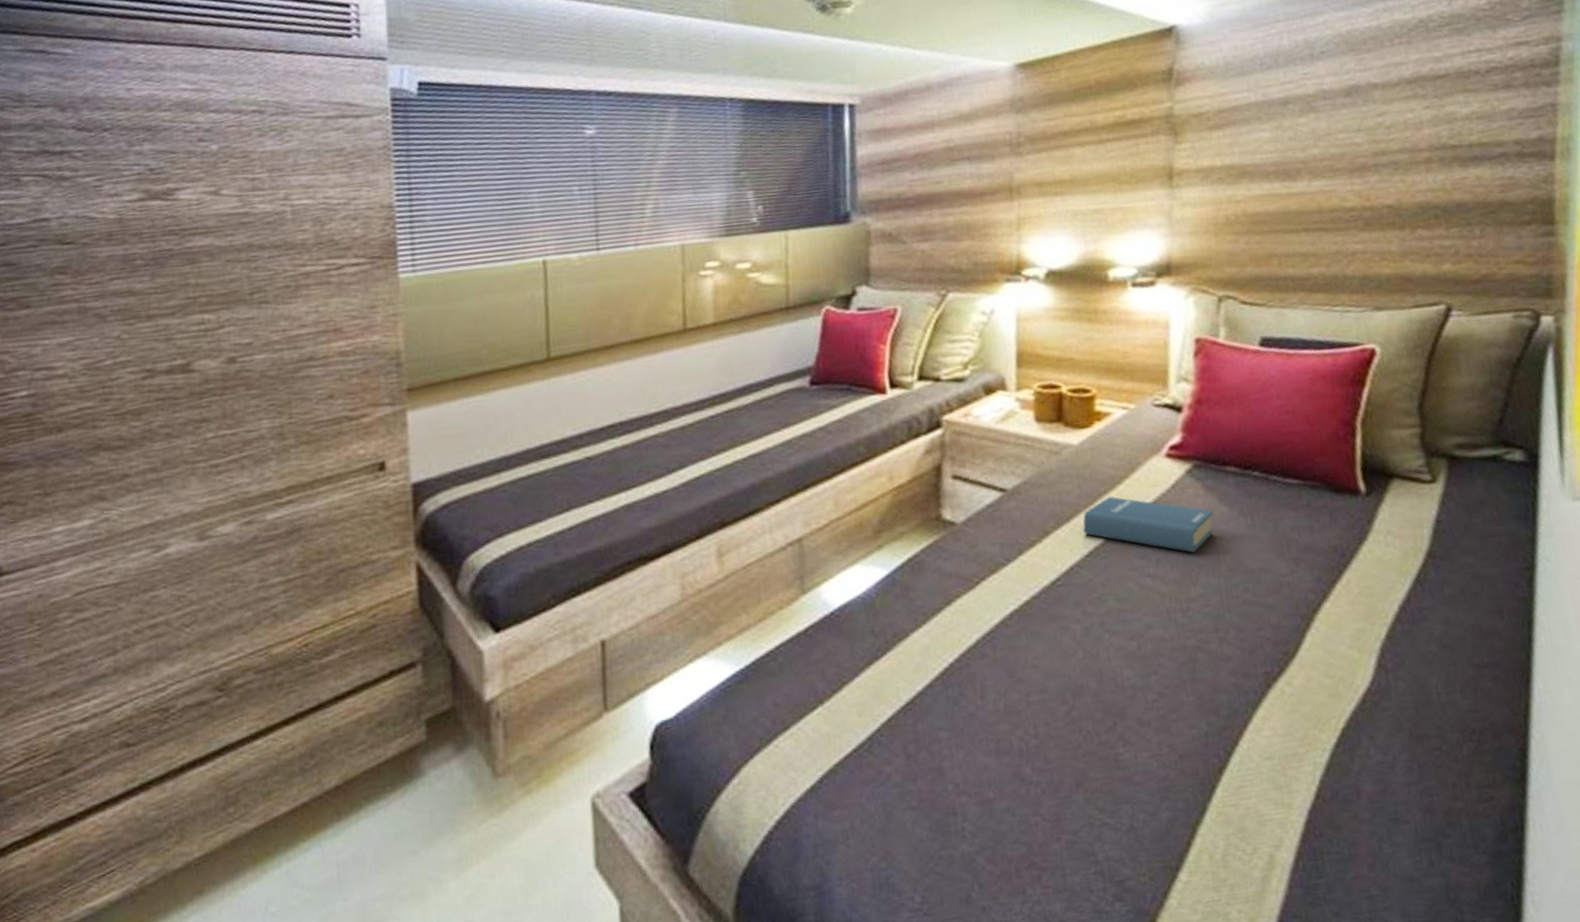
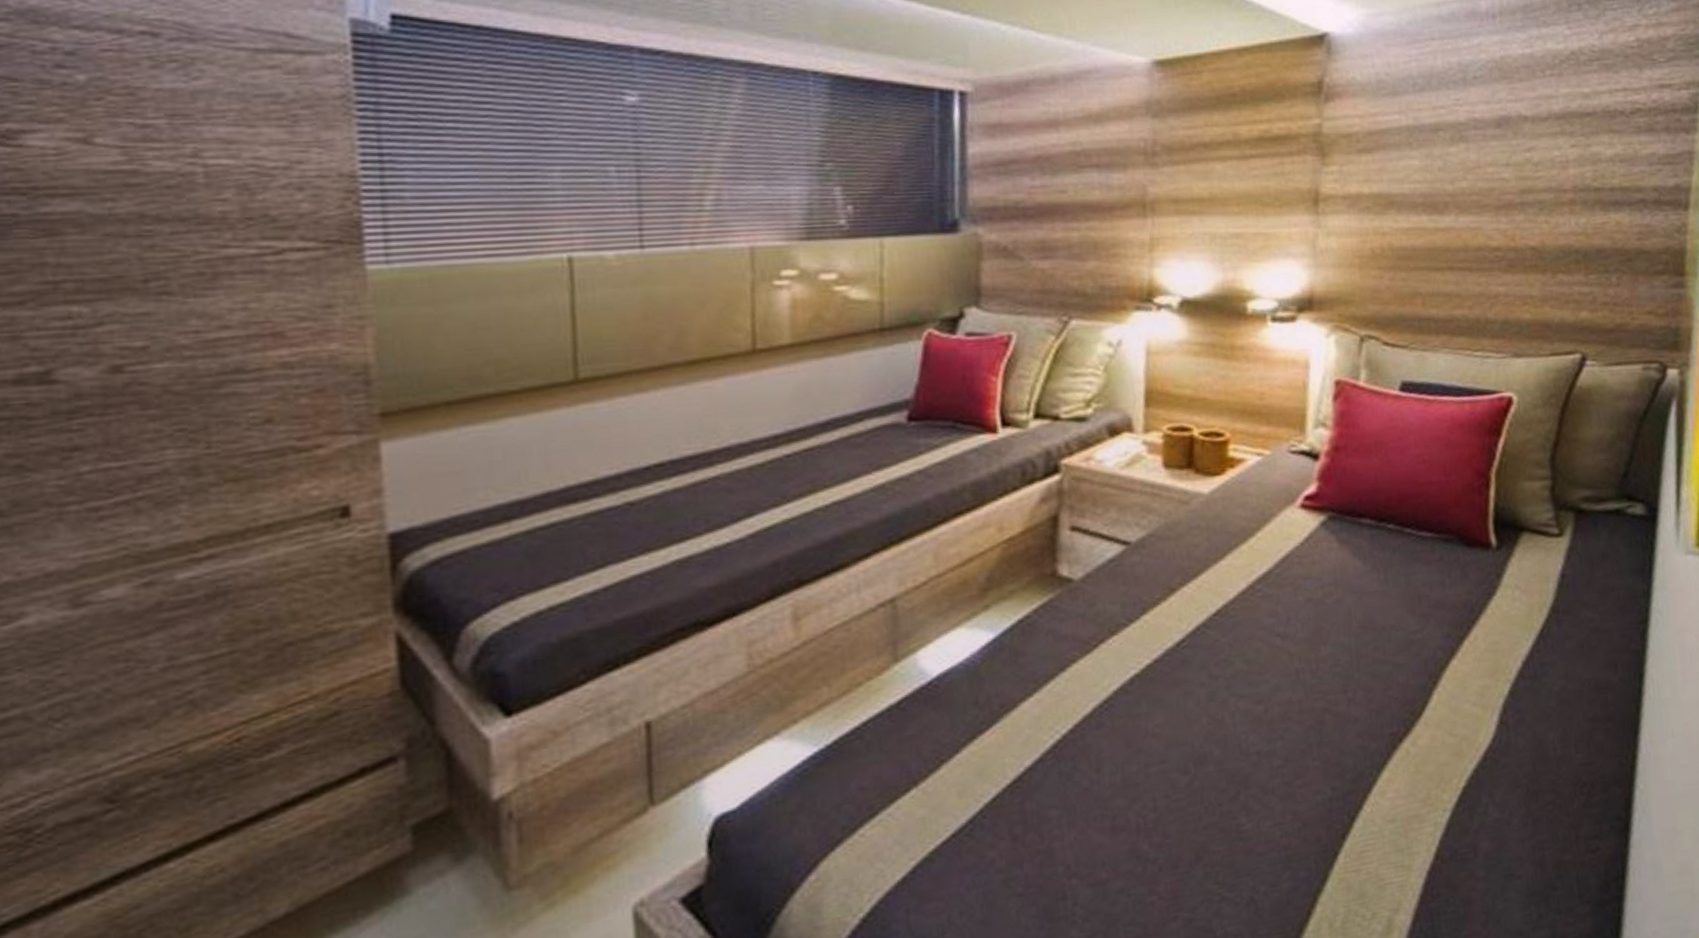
hardback book: present [1083,497,1214,553] -> none [1211,550,1347,610]

